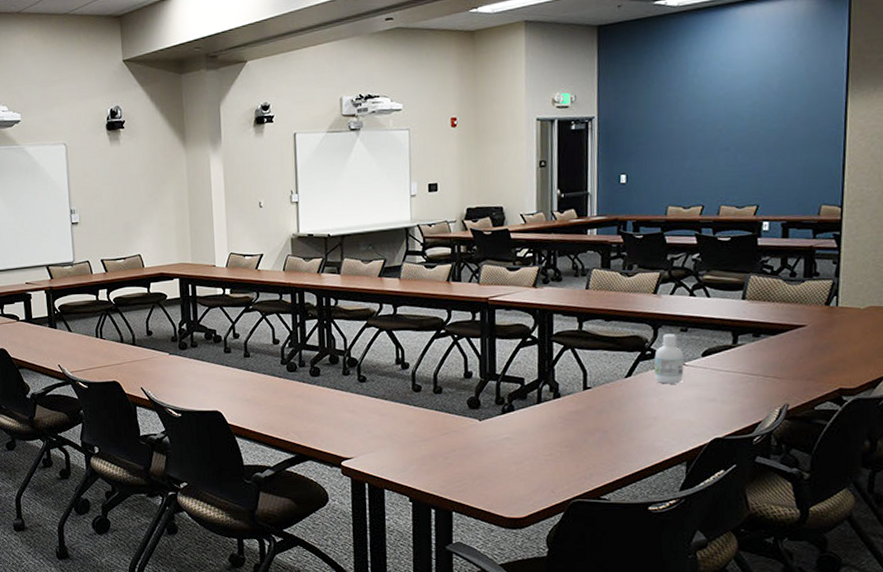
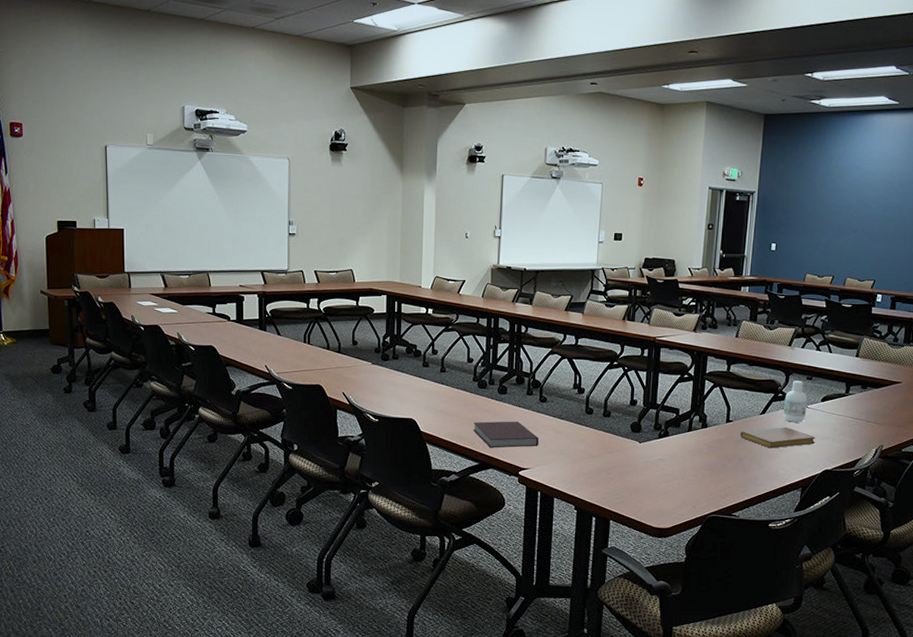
notebook: none [285,406,362,438] -> present [473,421,540,448]
notebook: none [602,390,699,417] -> present [740,426,816,449]

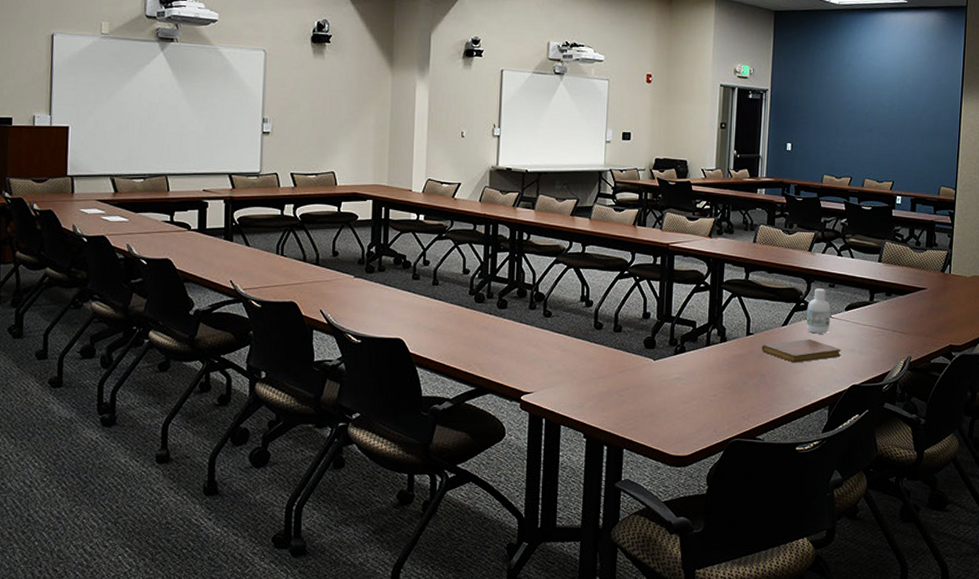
notebook: present [473,421,540,448] -> none [469,339,544,370]

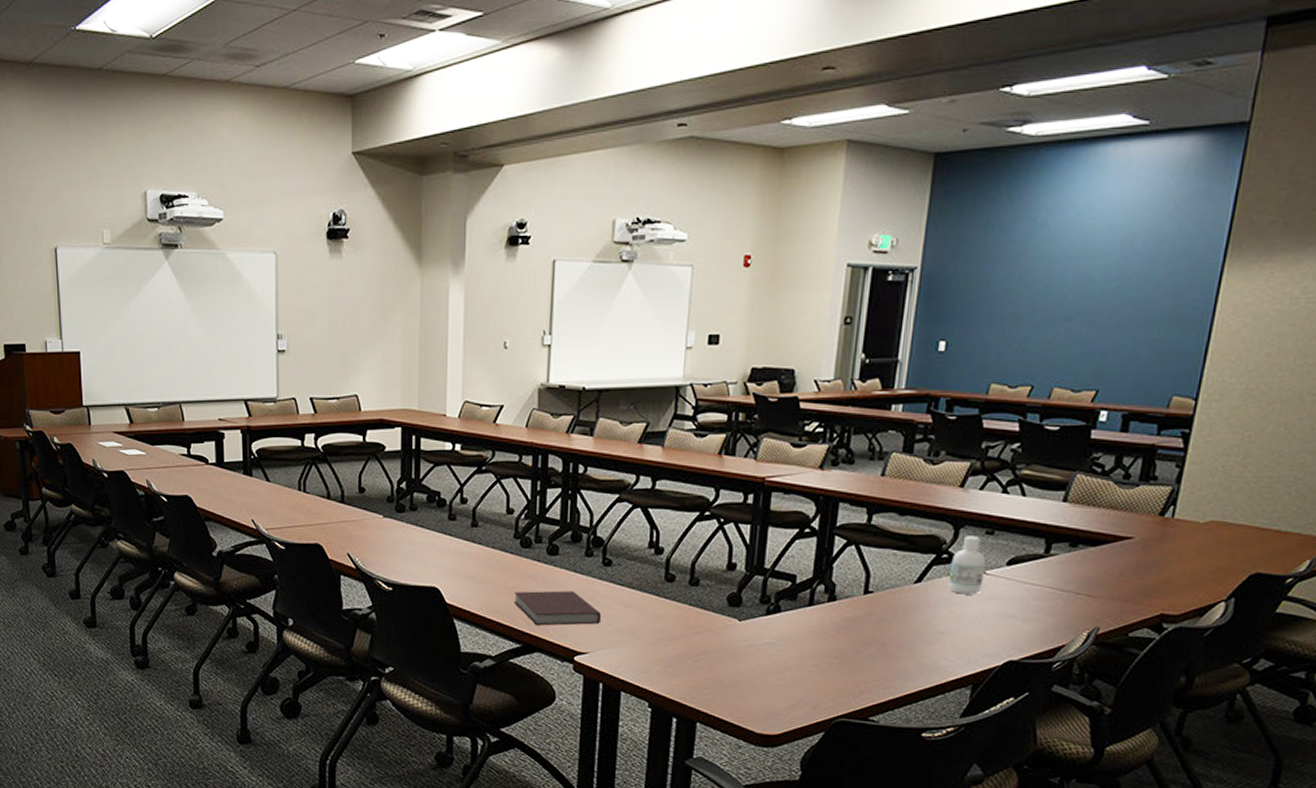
notebook: none [469,339,544,370] -> present [514,590,602,626]
notebook: present [762,338,841,363] -> none [884,600,997,630]

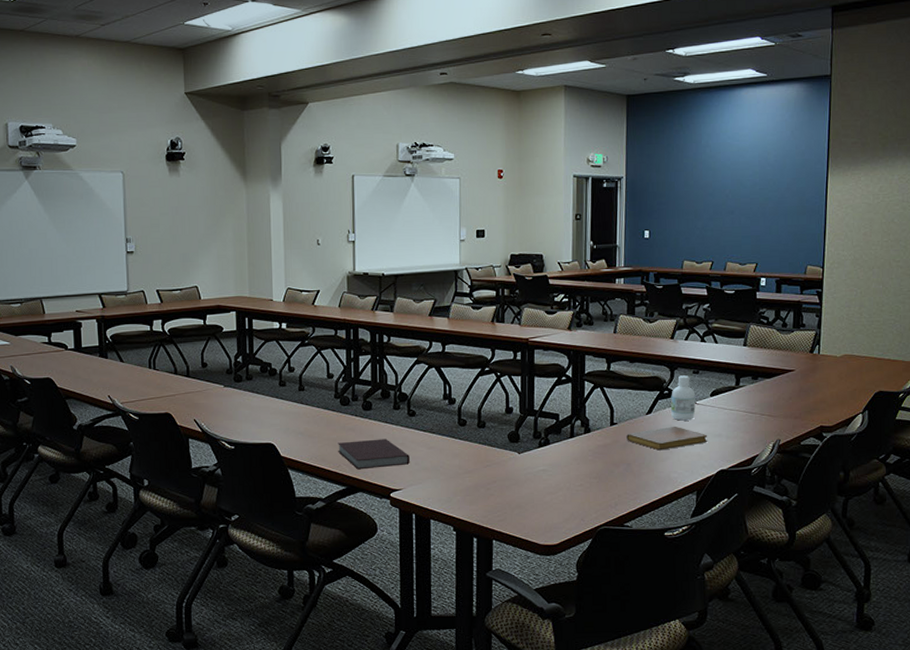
notebook: none [884,600,997,630] -> present [627,426,708,451]

